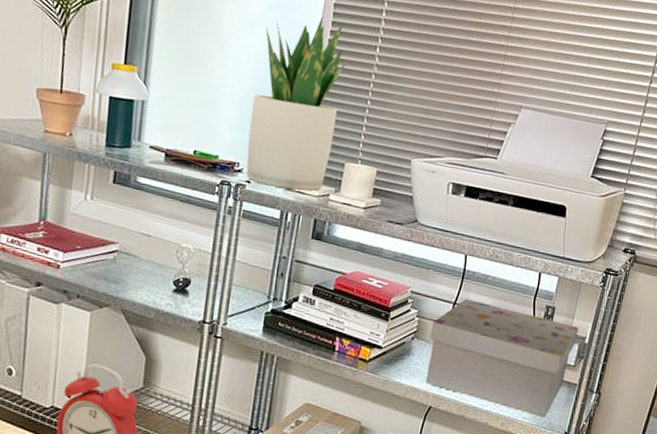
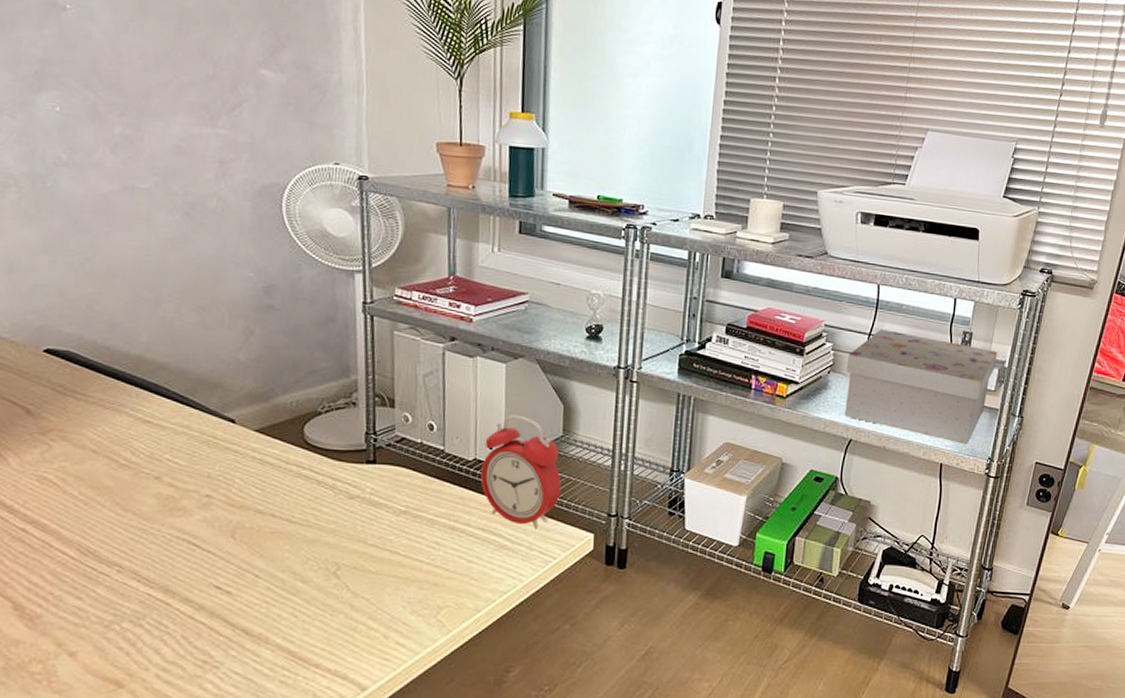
planter: present [246,18,348,191] -> none [650,51,747,230]

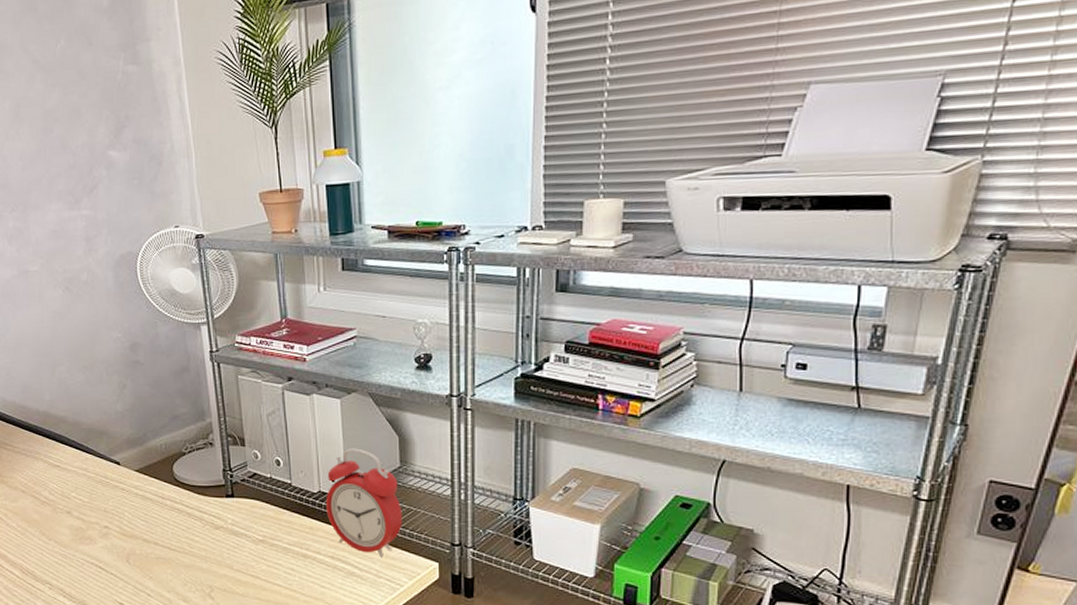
decorative box: present [845,329,997,445] -> none [714,332,925,463]

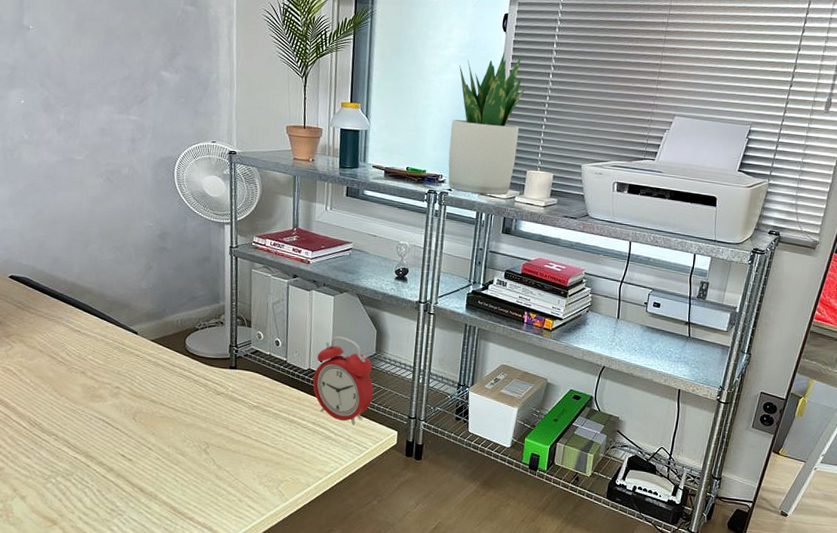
planter: none [470,43,573,243] -> present [448,53,527,195]

